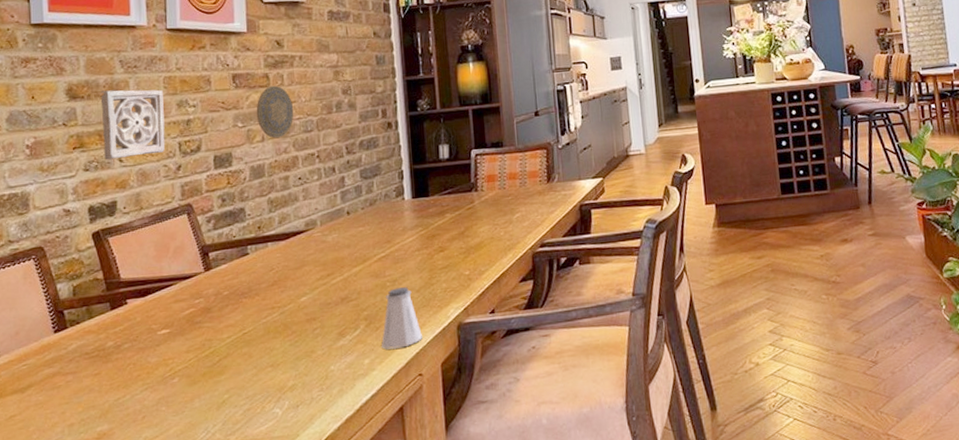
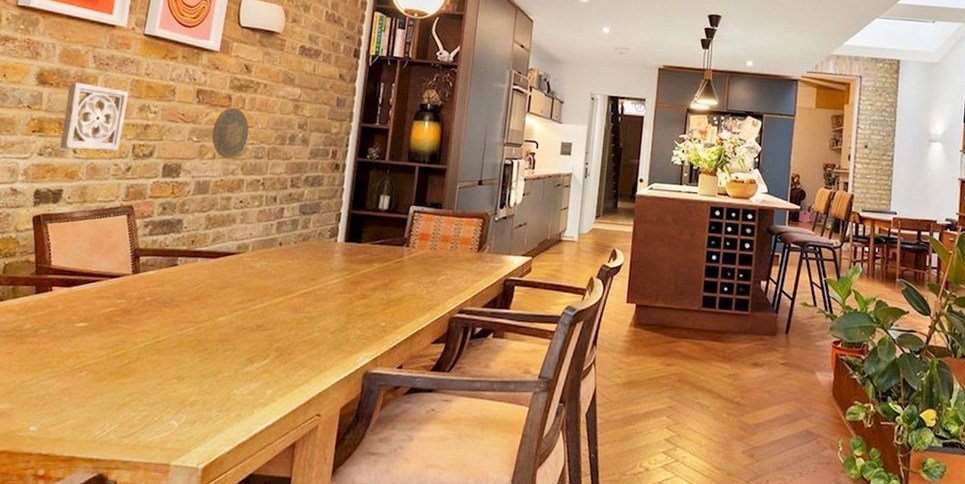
saltshaker: present [381,287,422,349] -> none [287,326,328,385]

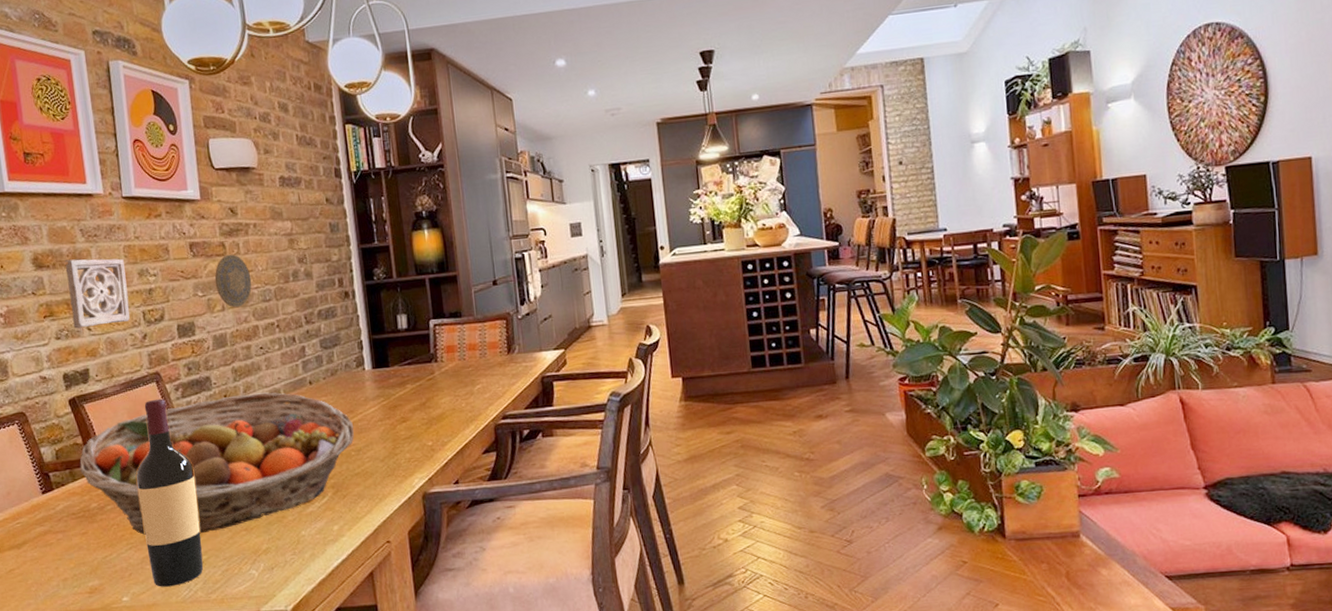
fruit basket: none [24,242,313,375] -> present [79,392,355,535]
wine bottle: none [67,231,142,424] -> present [136,398,204,587]

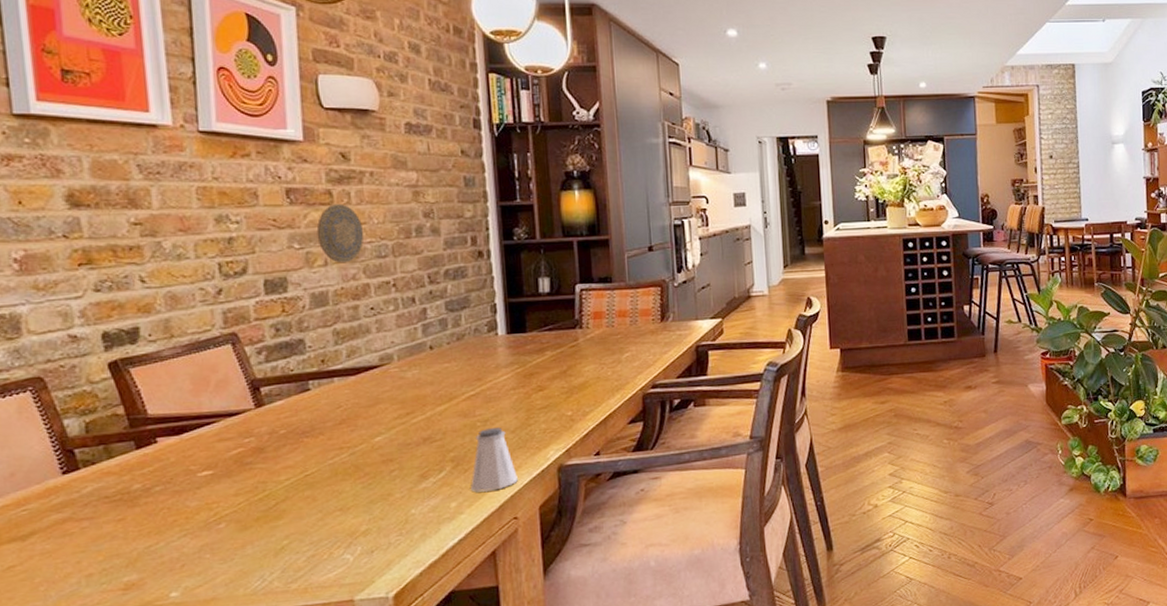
wall ornament: present [64,258,130,329] -> none [112,199,201,280]
fruit basket: present [79,392,355,535] -> none [119,357,482,519]
wine bottle: present [136,398,204,587] -> none [197,362,283,579]
saltshaker: none [349,457,389,517] -> present [471,427,518,492]

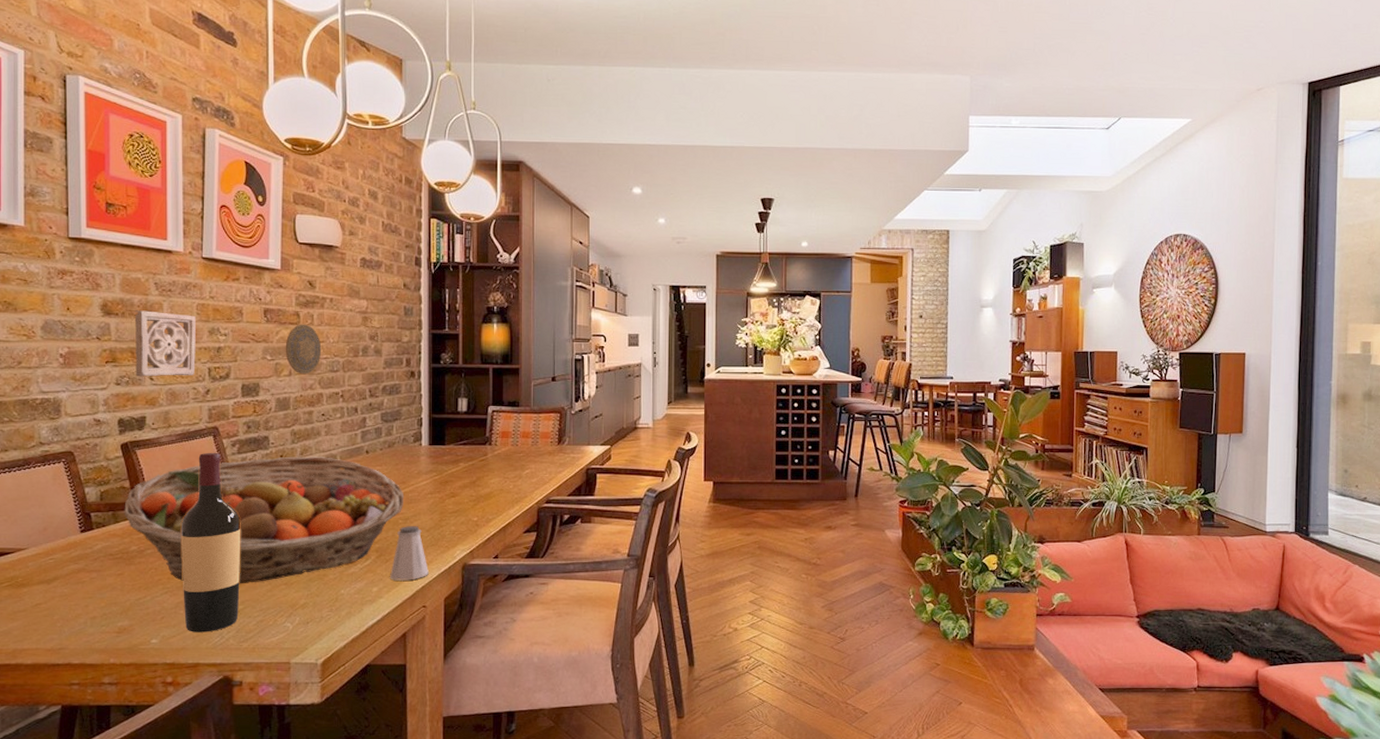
wall ornament: none [112,199,201,280] -> present [134,310,197,377]
fruit basket: none [119,357,482,519] -> present [124,456,405,584]
wine bottle: none [197,362,283,579] -> present [180,452,241,632]

